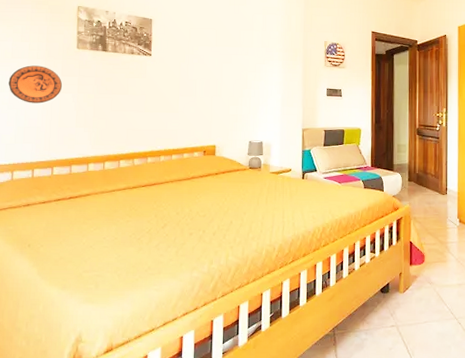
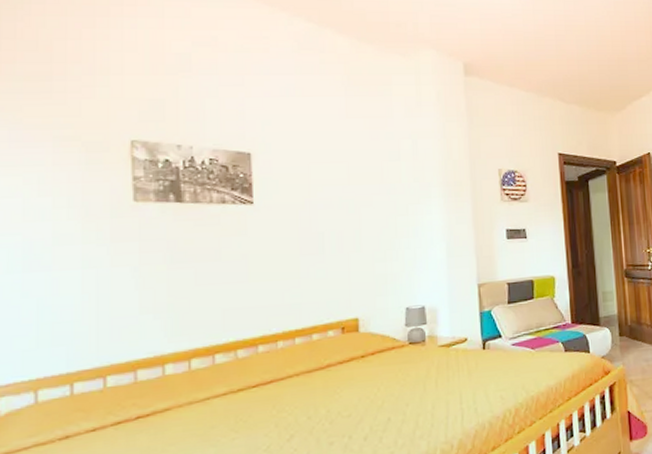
decorative plate: present [8,65,63,104] -> none [20,230,114,287]

